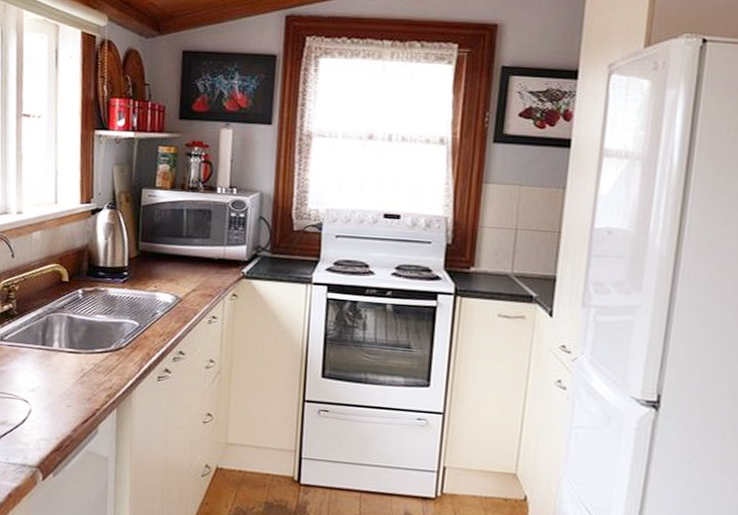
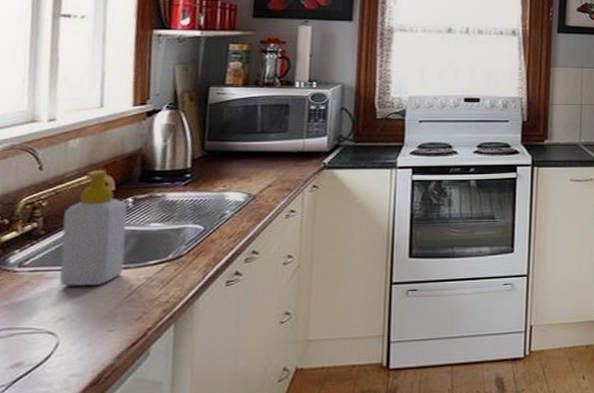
soap bottle: none [30,261,78,365] -> present [59,170,127,286]

